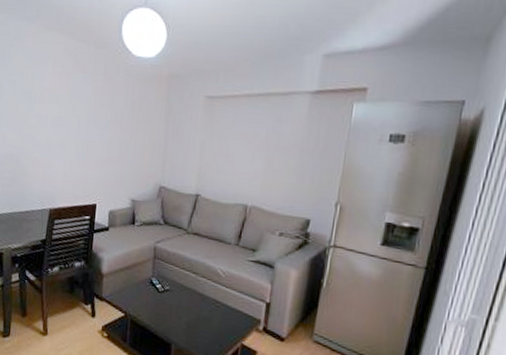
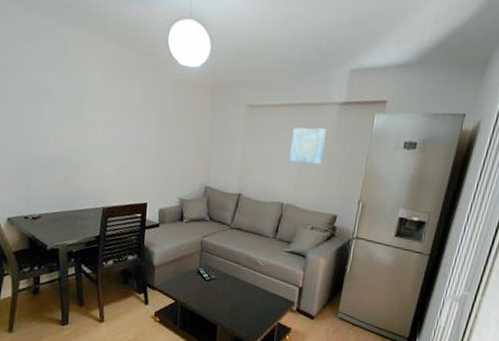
wall art: none [253,120,296,160] -> present [289,127,326,164]

